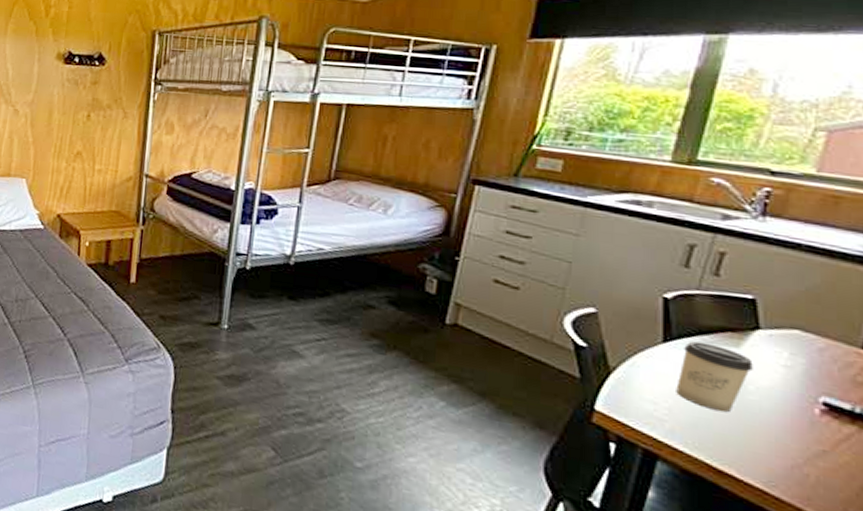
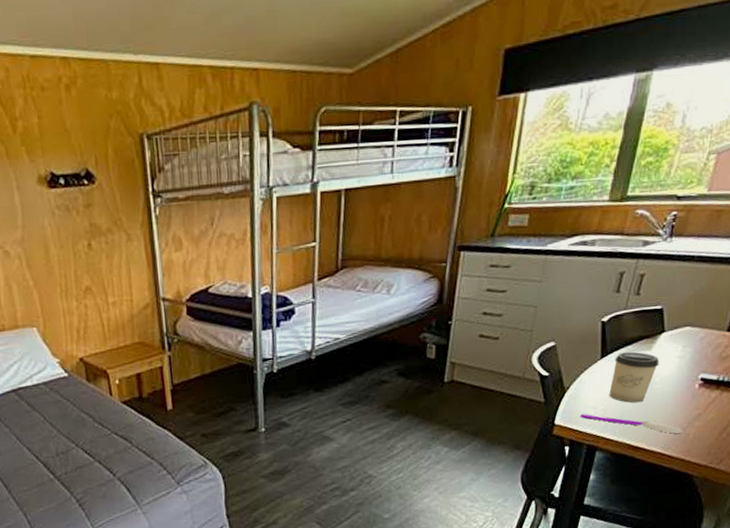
spoon: none [633,405,797,472] -> present [581,413,683,435]

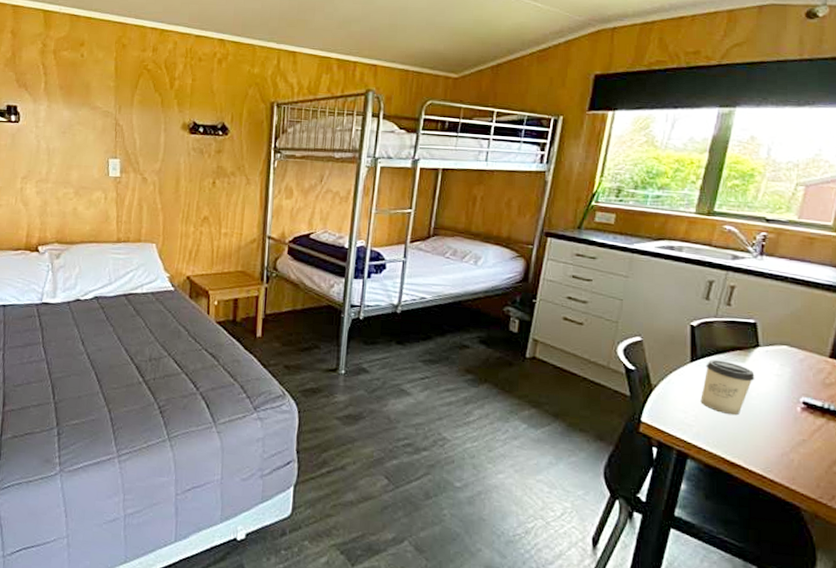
spoon: present [581,413,683,435] -> none [670,415,785,458]

